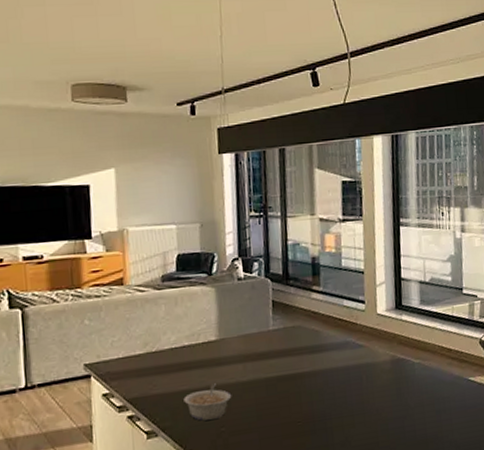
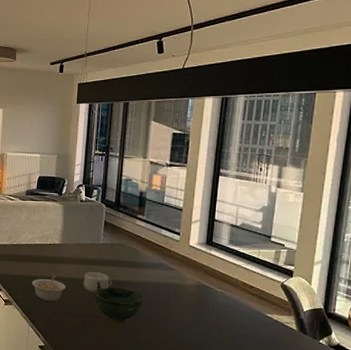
mug: none [253,367,291,396] -> present [83,272,112,293]
bowl: none [269,382,333,429] -> present [94,287,144,324]

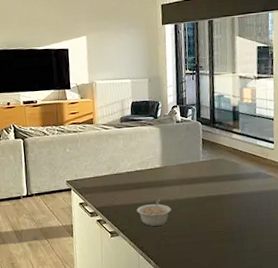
mug: present [83,272,112,293] -> none [187,190,216,211]
bowl: present [94,287,144,324] -> none [199,202,247,237]

